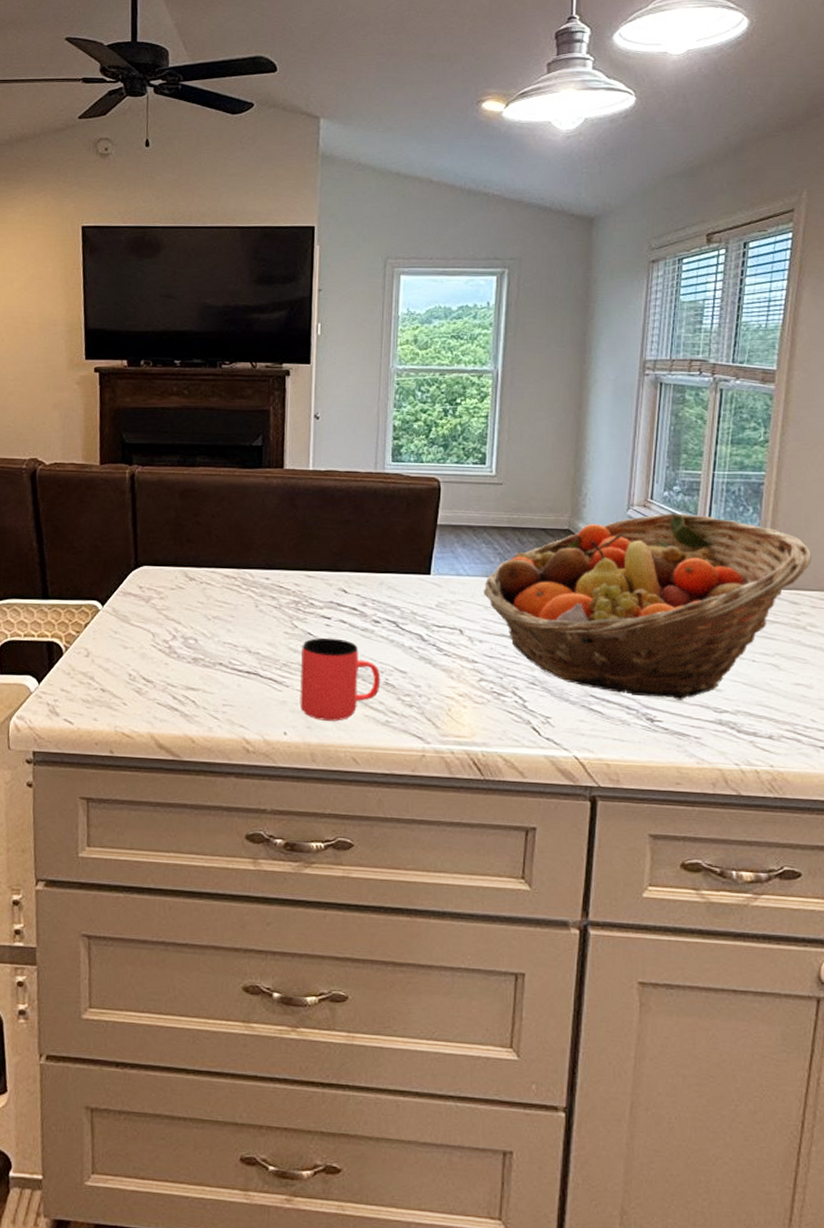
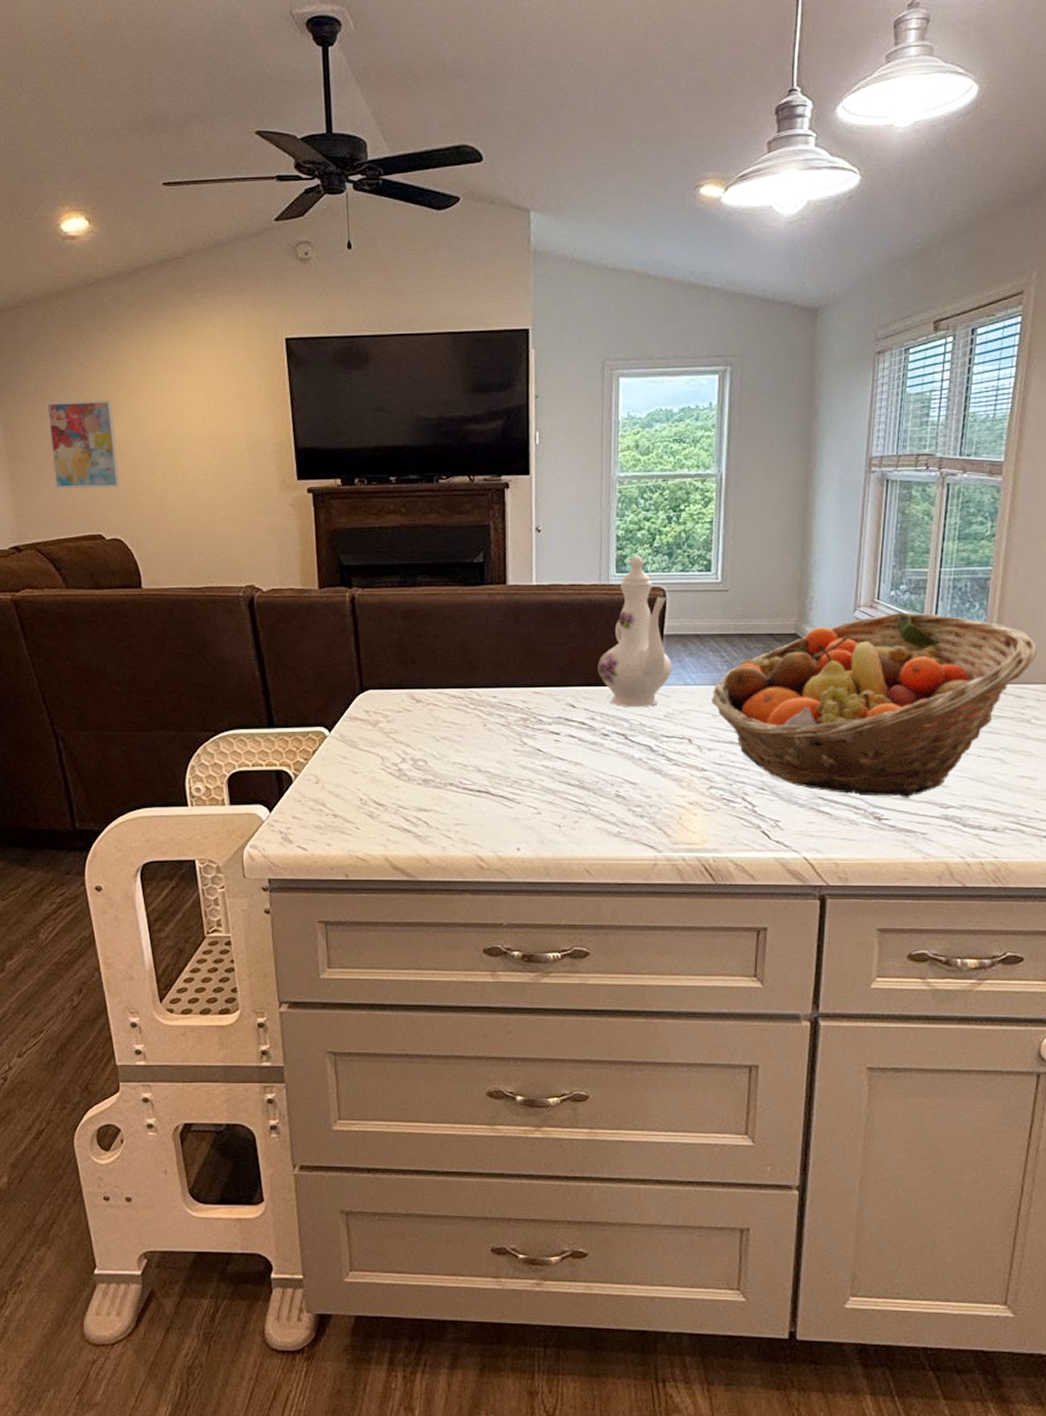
cup: present [300,637,381,721] -> none [532,753,611,835]
ewer: none [371,446,445,596] -> present [598,556,672,708]

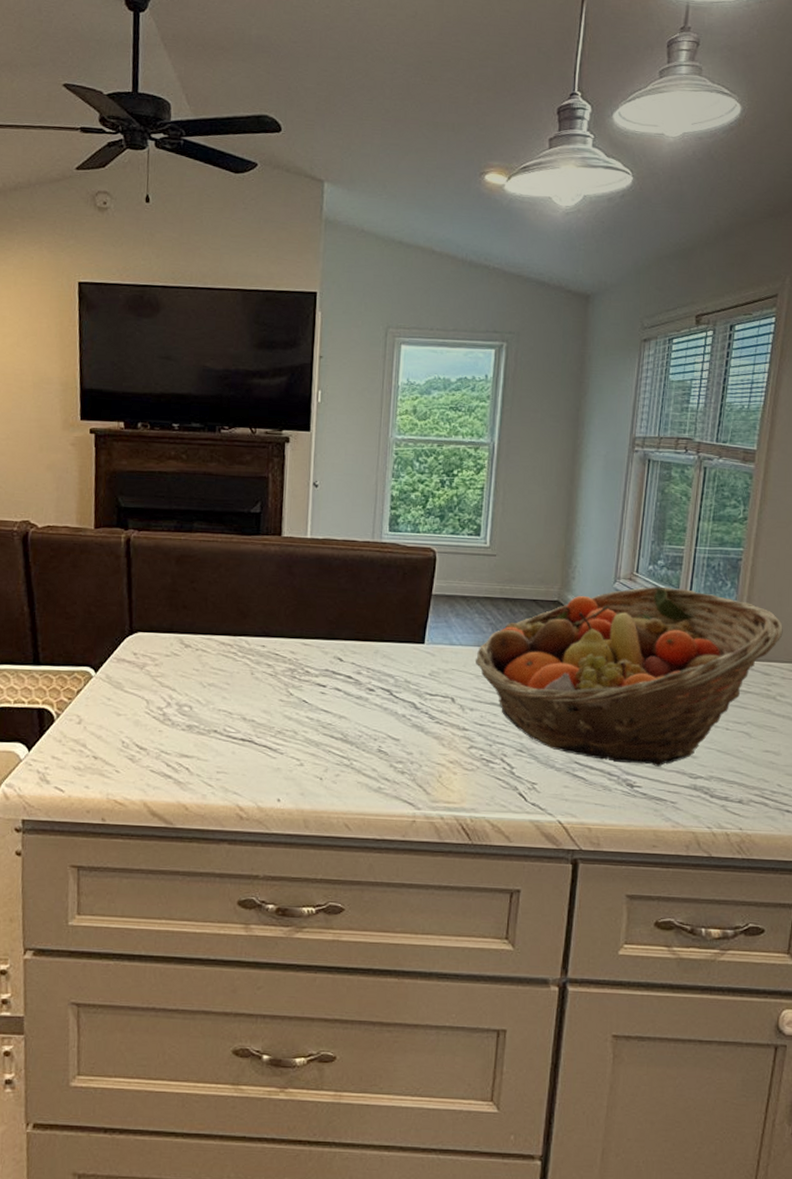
ewer: present [598,556,672,708] -> none [366,516,439,665]

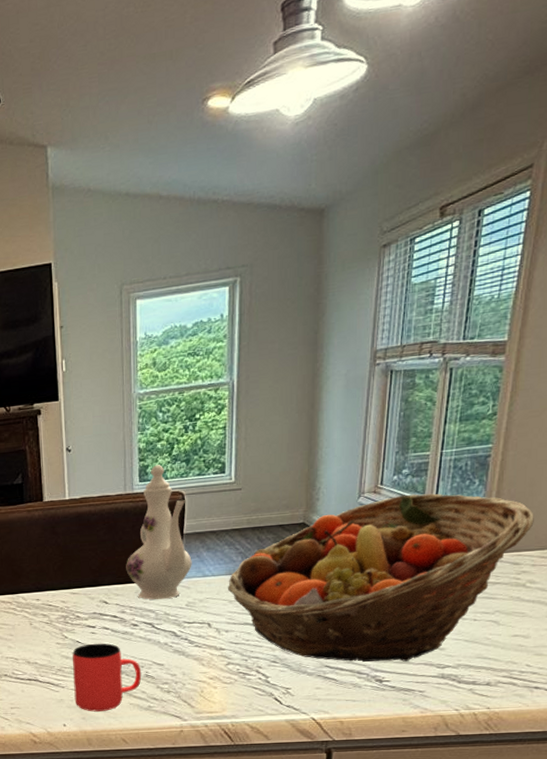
cup: none [294,705,374,788] -> present [72,643,142,712]
ewer: none [366,516,439,665] -> present [126,464,192,600]

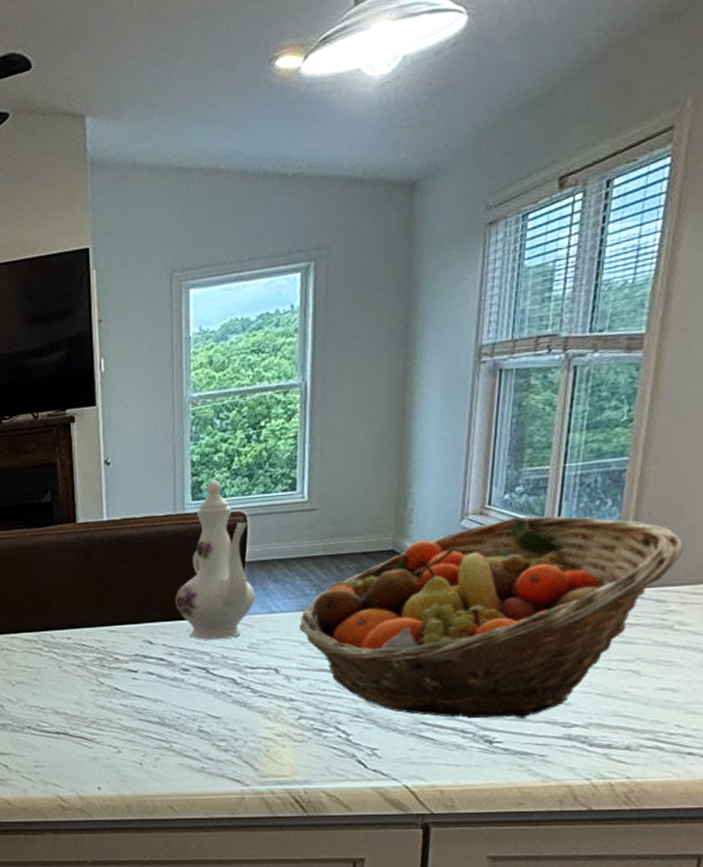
cup: present [72,643,142,712] -> none [110,690,194,773]

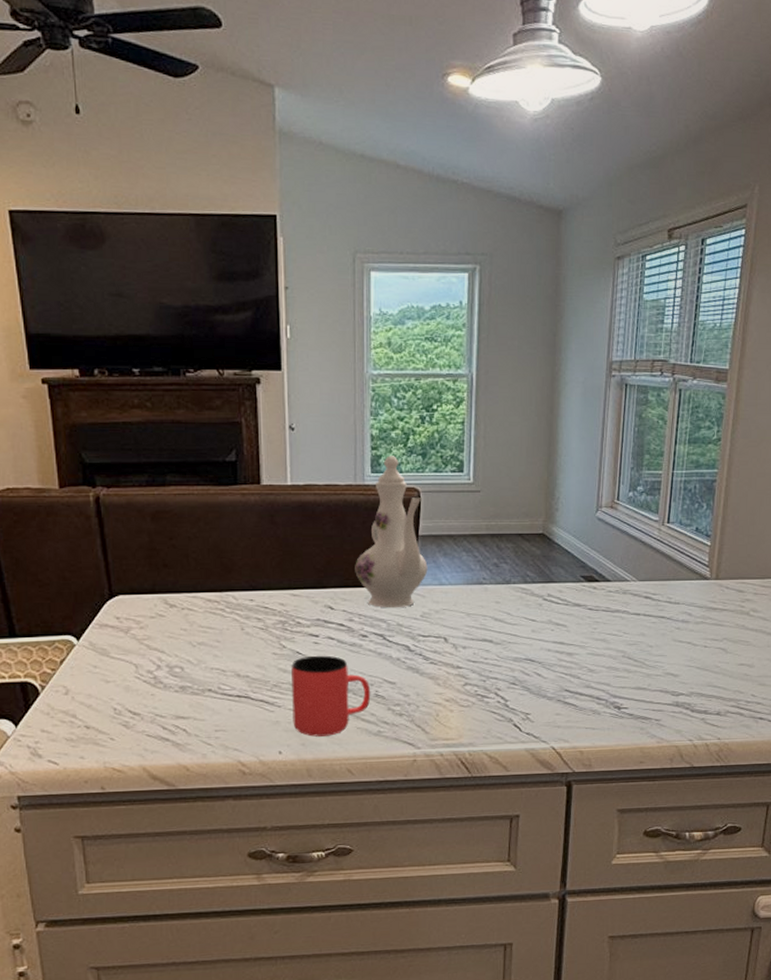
cup: none [110,690,194,773] -> present [291,655,371,737]
fruit basket: present [298,515,683,719] -> none [465,512,755,688]

